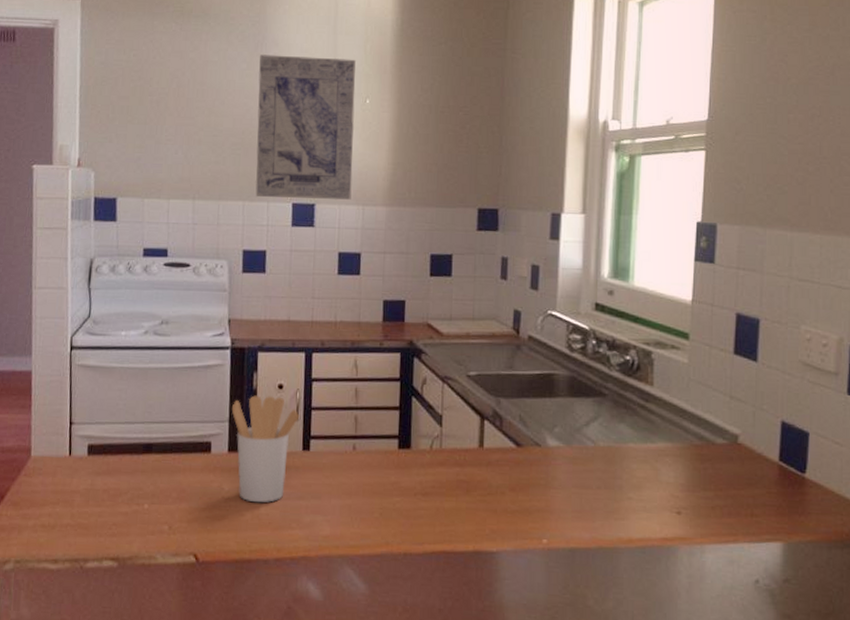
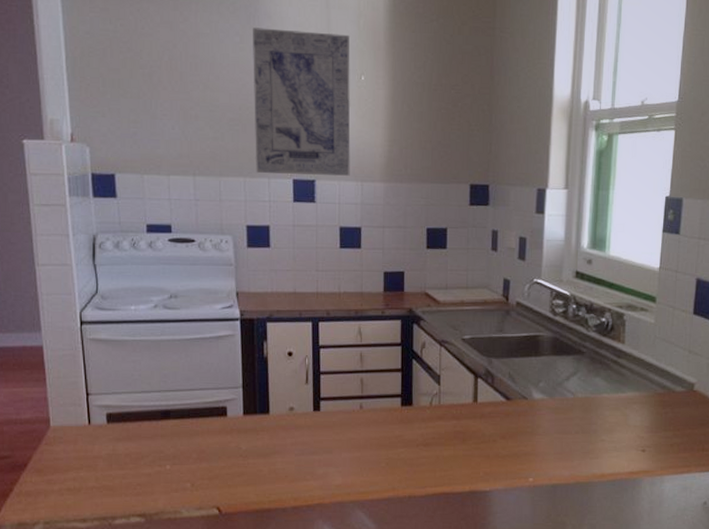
utensil holder: present [231,395,300,503] -> none [244,362,310,459]

